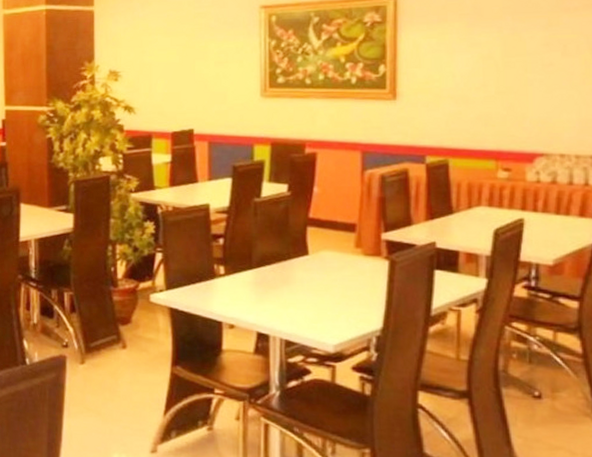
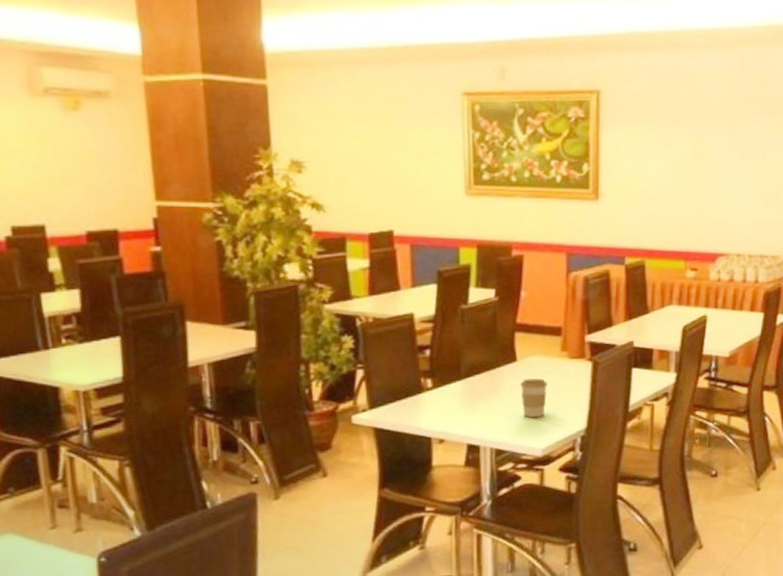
coffee cup: none [311,273,340,312] -> present [520,378,547,417]

